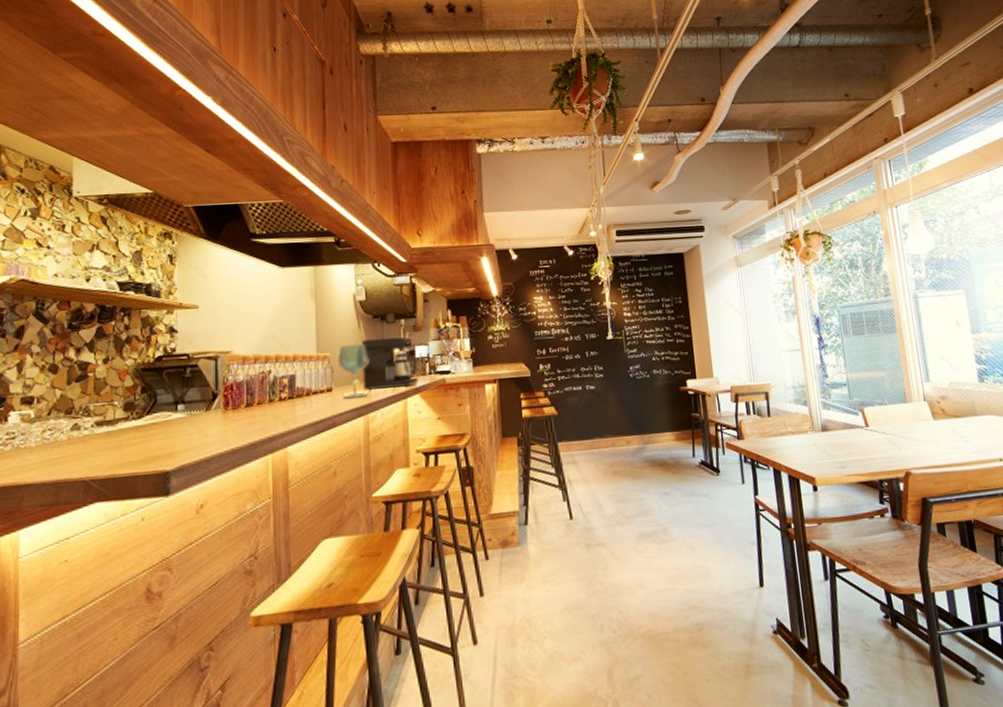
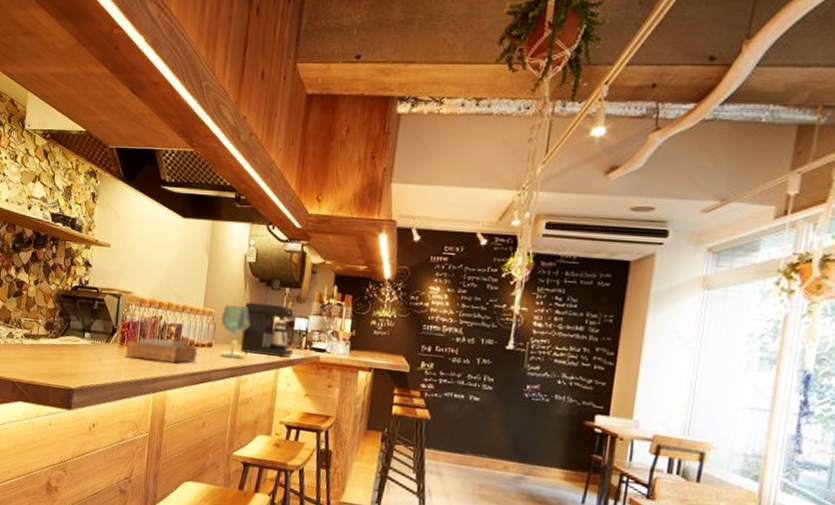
napkin holder: none [231,392,317,422] -> present [125,338,198,364]

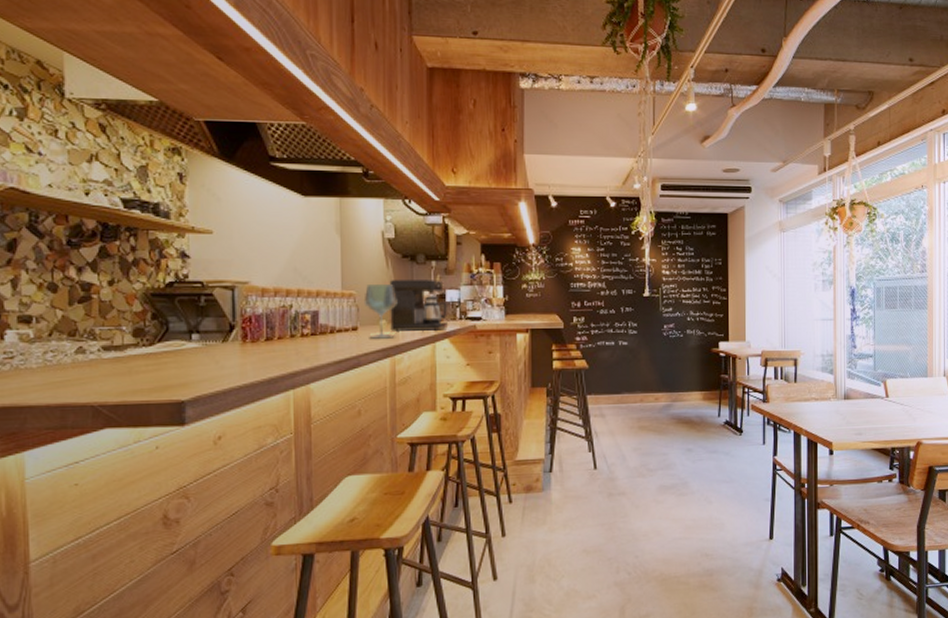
napkin holder: present [125,338,198,364] -> none [250,328,341,356]

